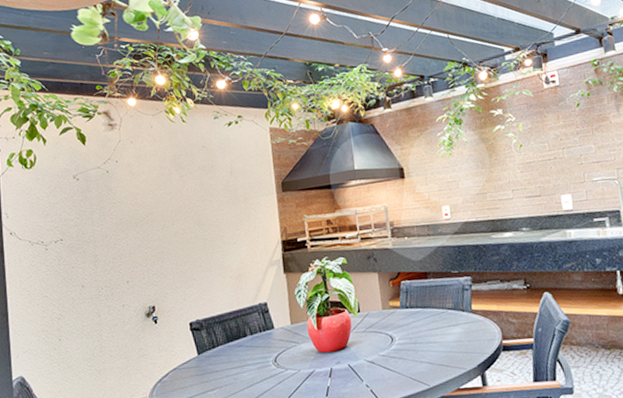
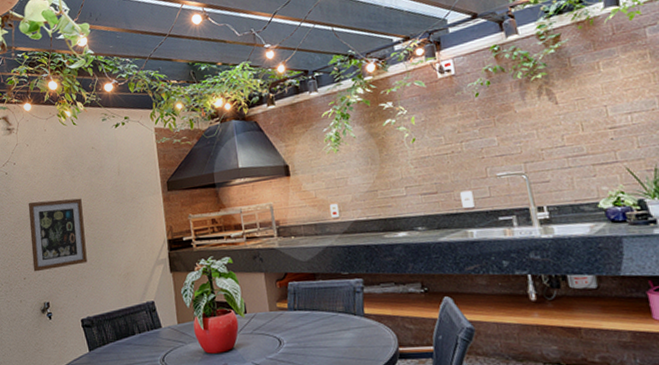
wall art: none [131,198,197,275] -> present [28,198,87,272]

